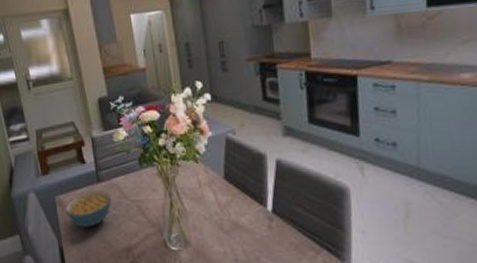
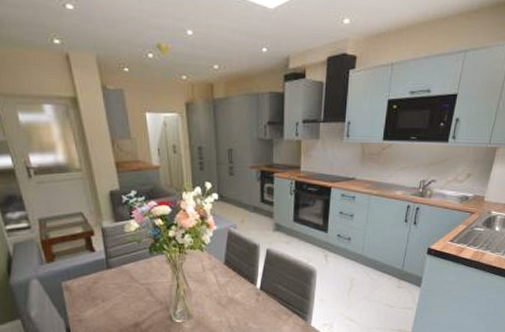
cereal bowl: present [65,190,112,227] -> none [72,275,122,309]

